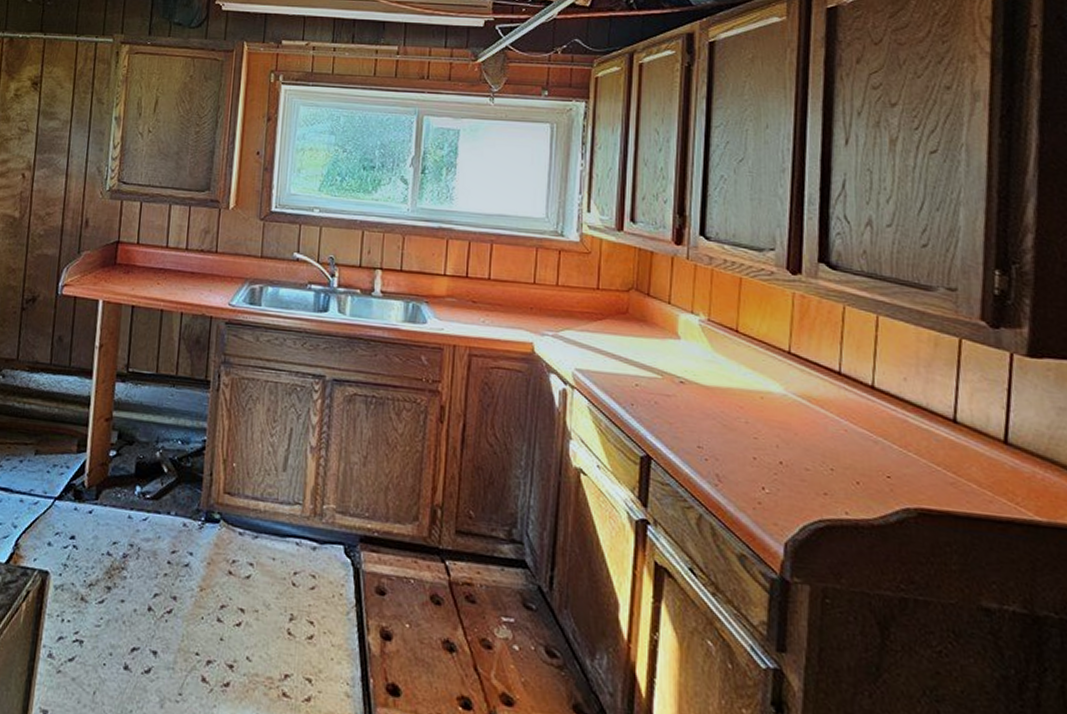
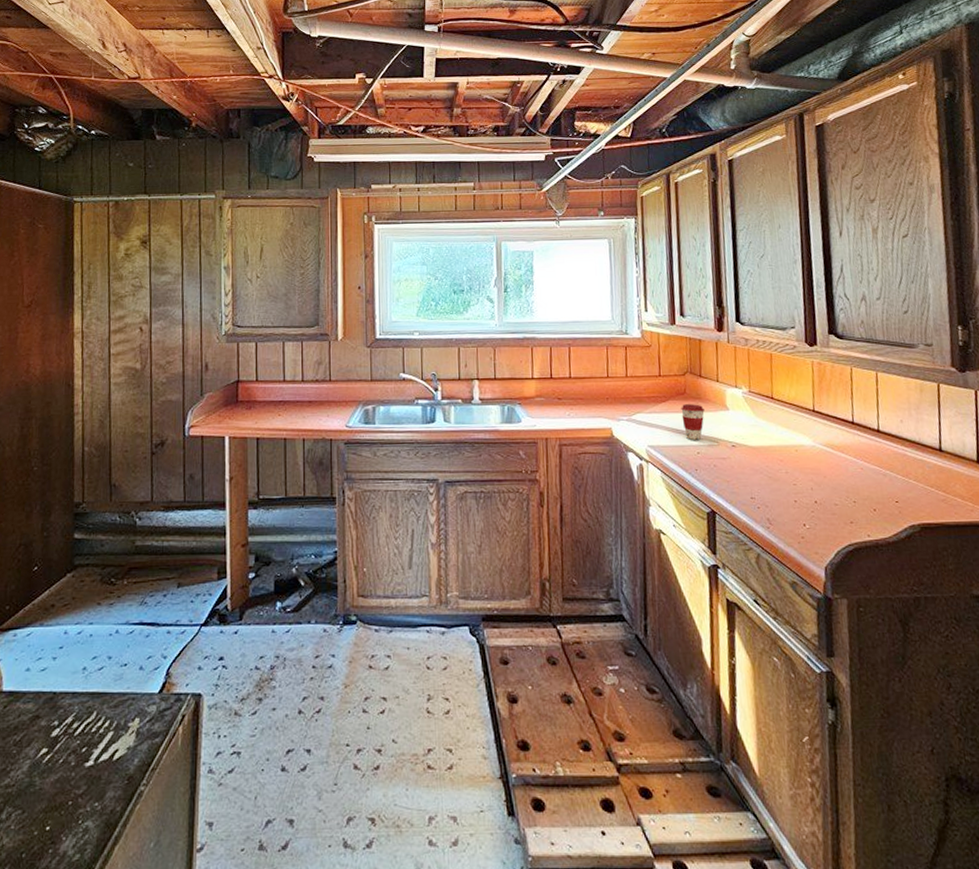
coffee cup: none [620,326,649,370] -> present [681,404,705,440]

